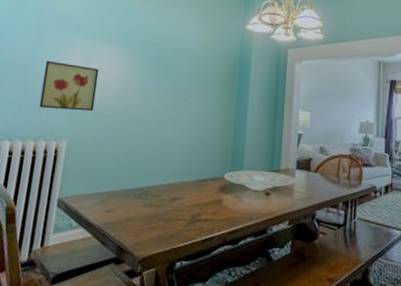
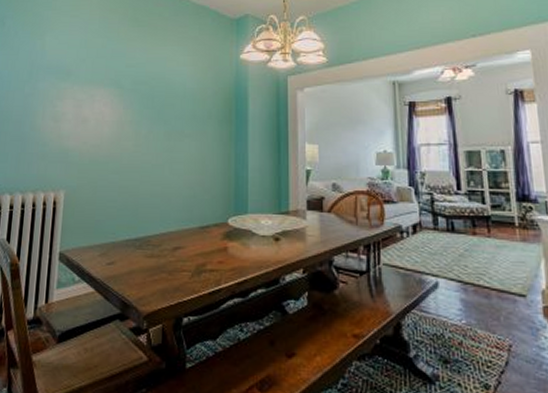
wall art: present [39,60,100,112] -> none [35,109,92,159]

